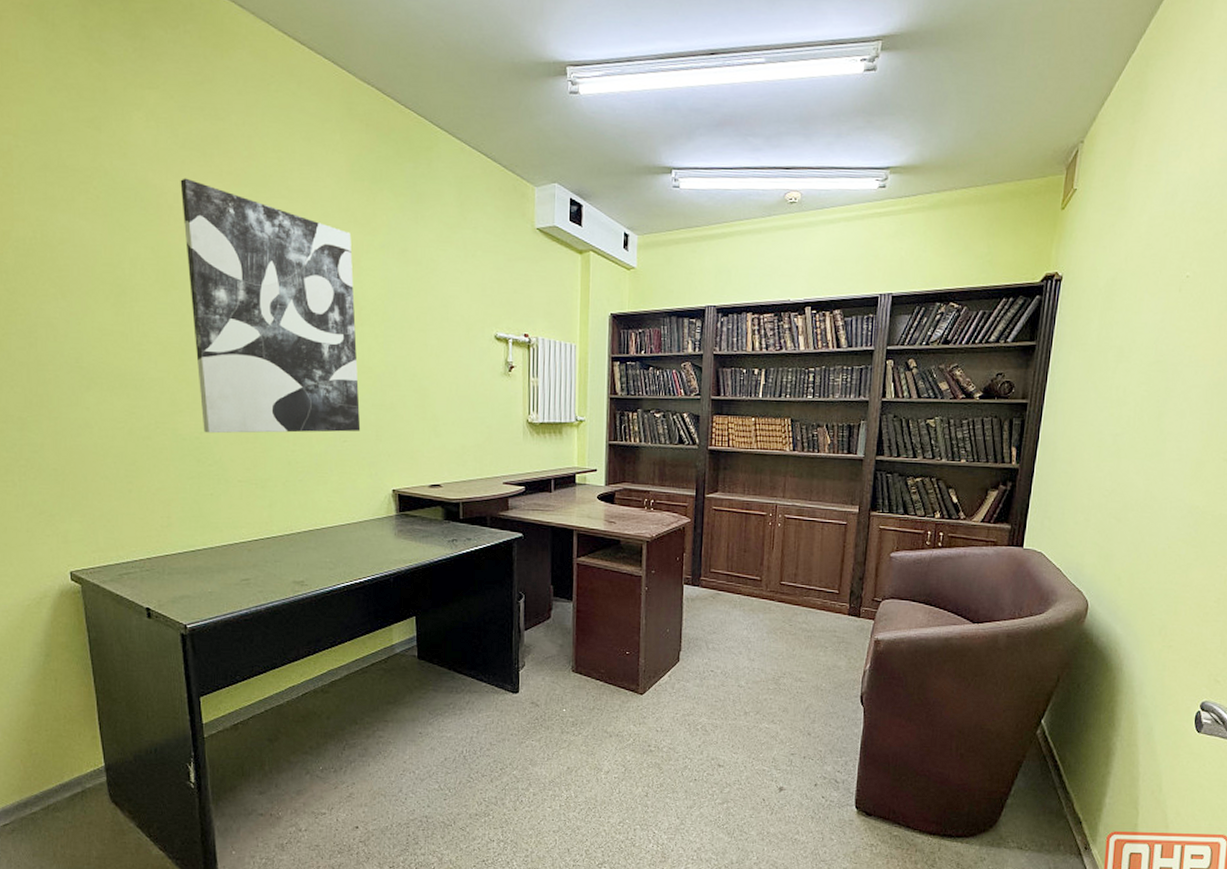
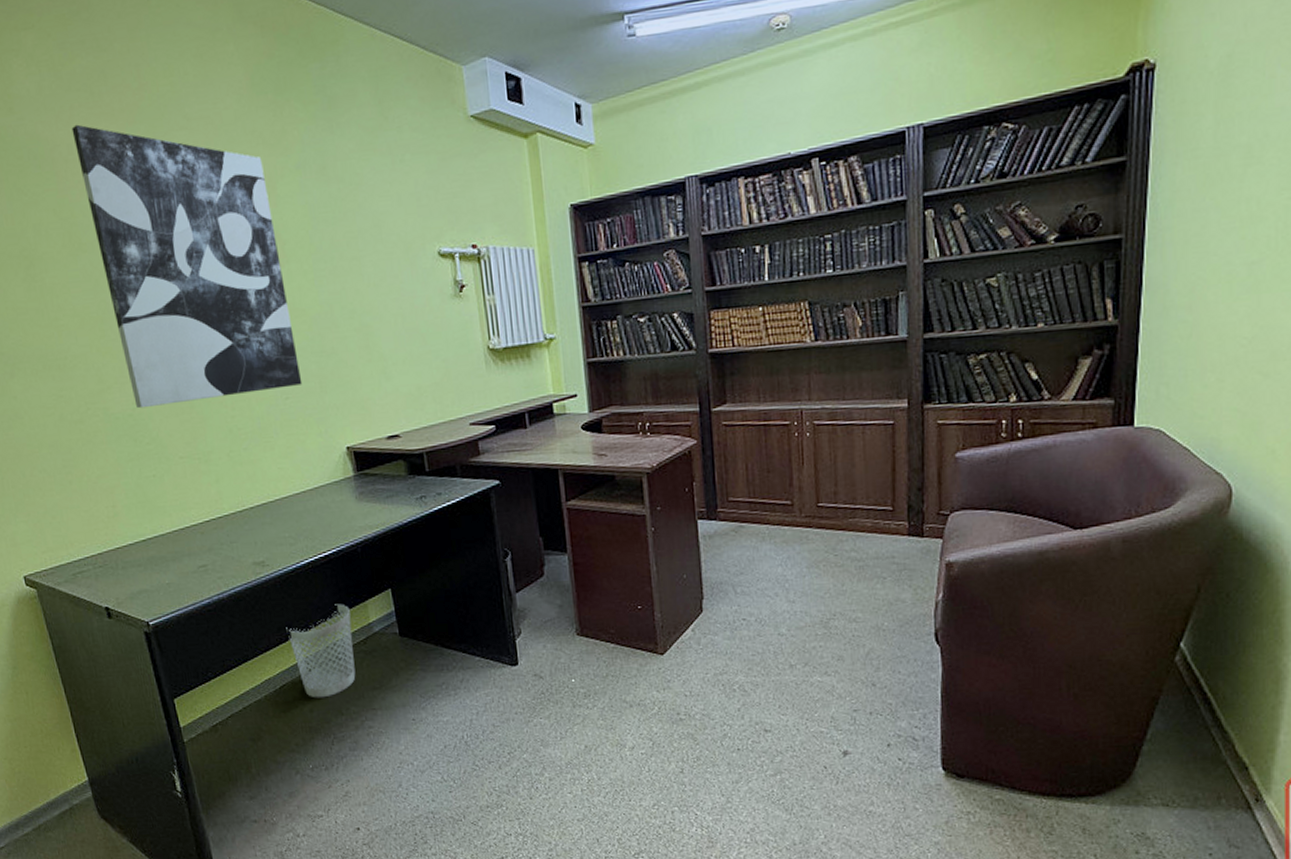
wastebasket: none [315,625,376,708] -> present [286,604,356,698]

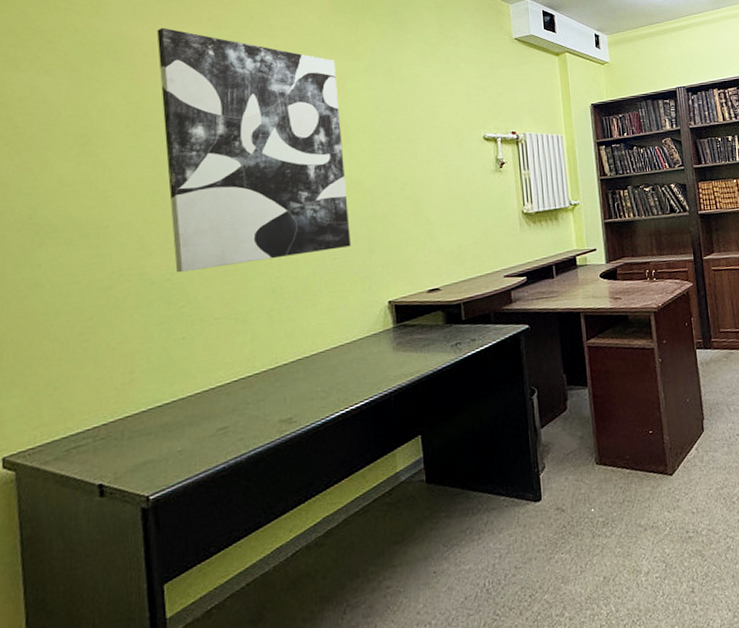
wastebasket: present [286,604,356,698] -> none [307,455,378,562]

